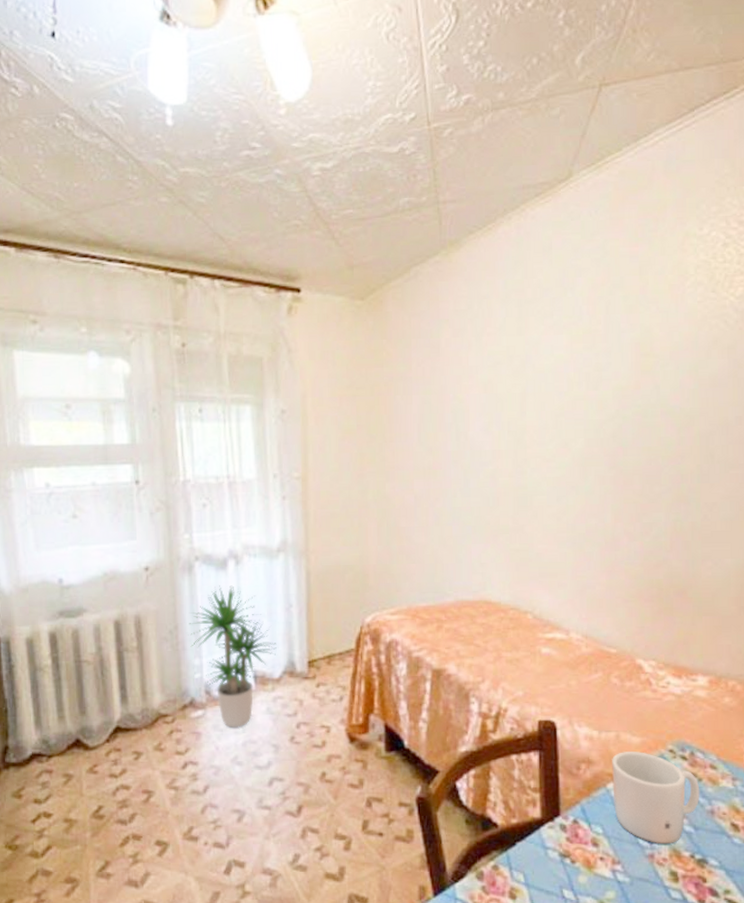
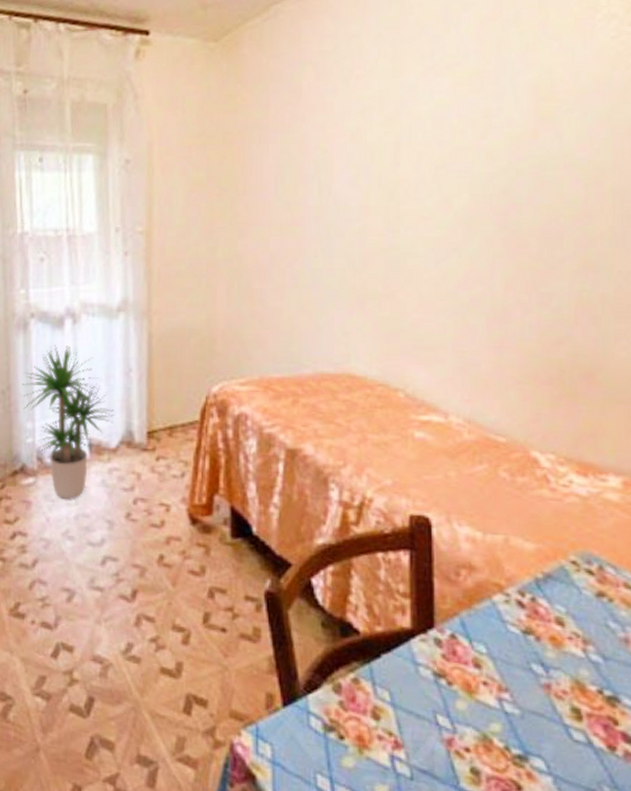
mug: present [612,752,700,845] -> none [499,559,611,674]

